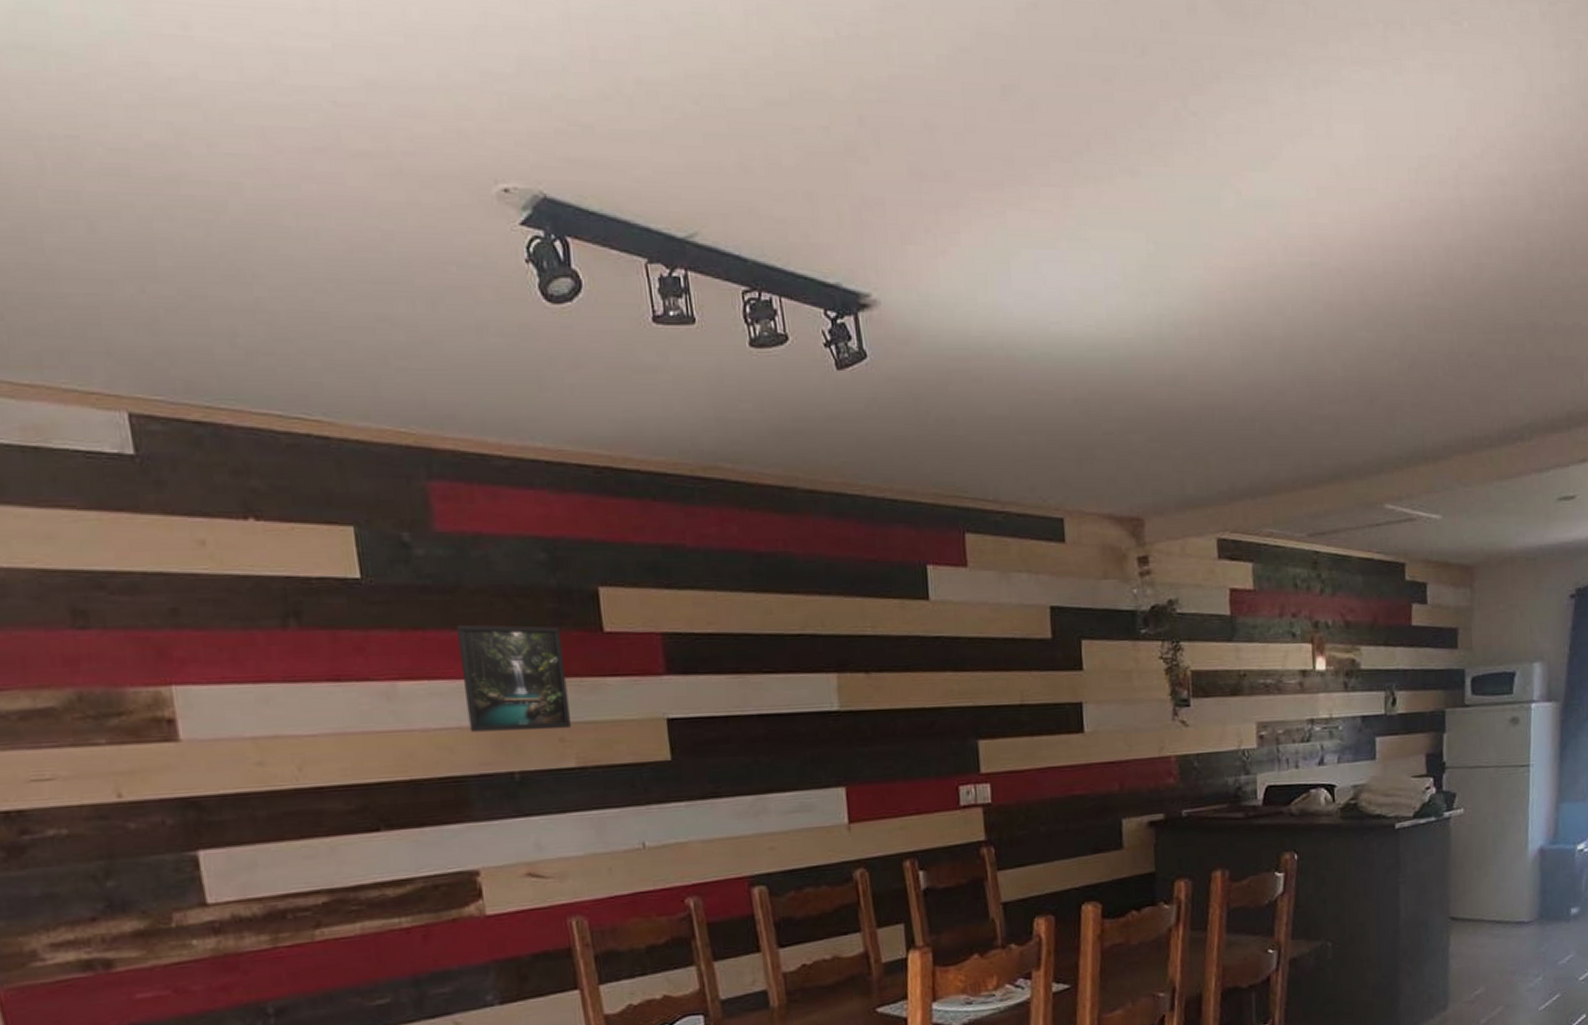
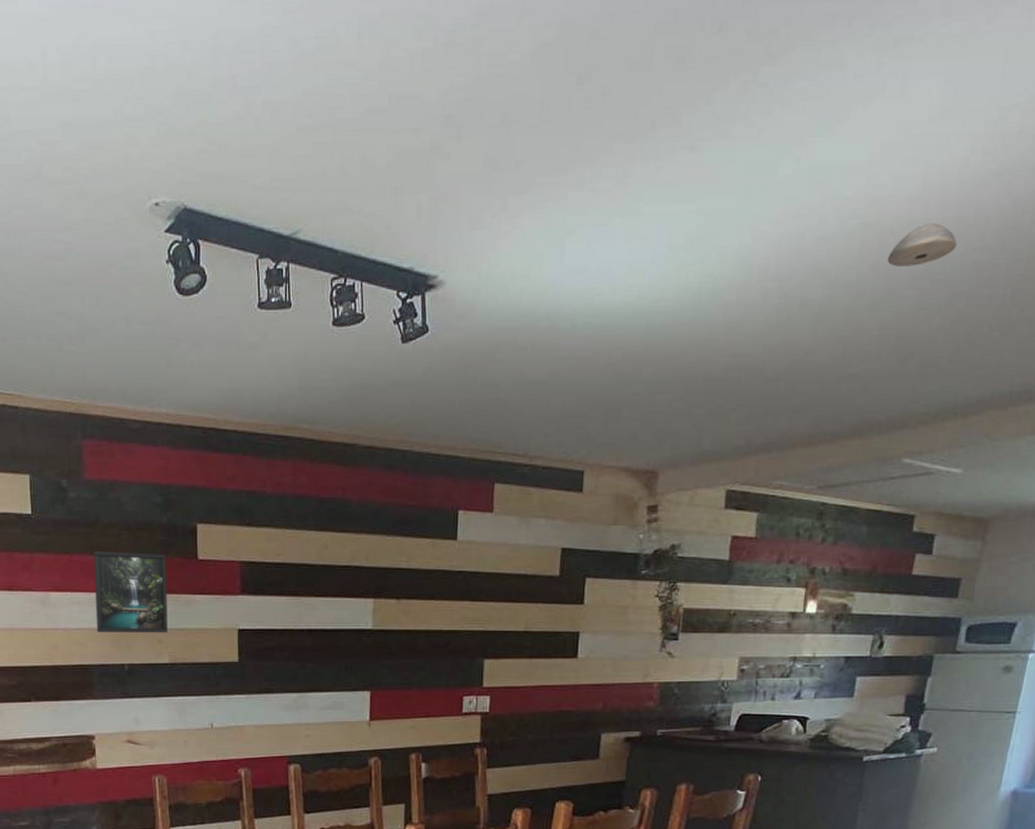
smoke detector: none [1339,265,1402,308] -> present [887,223,958,267]

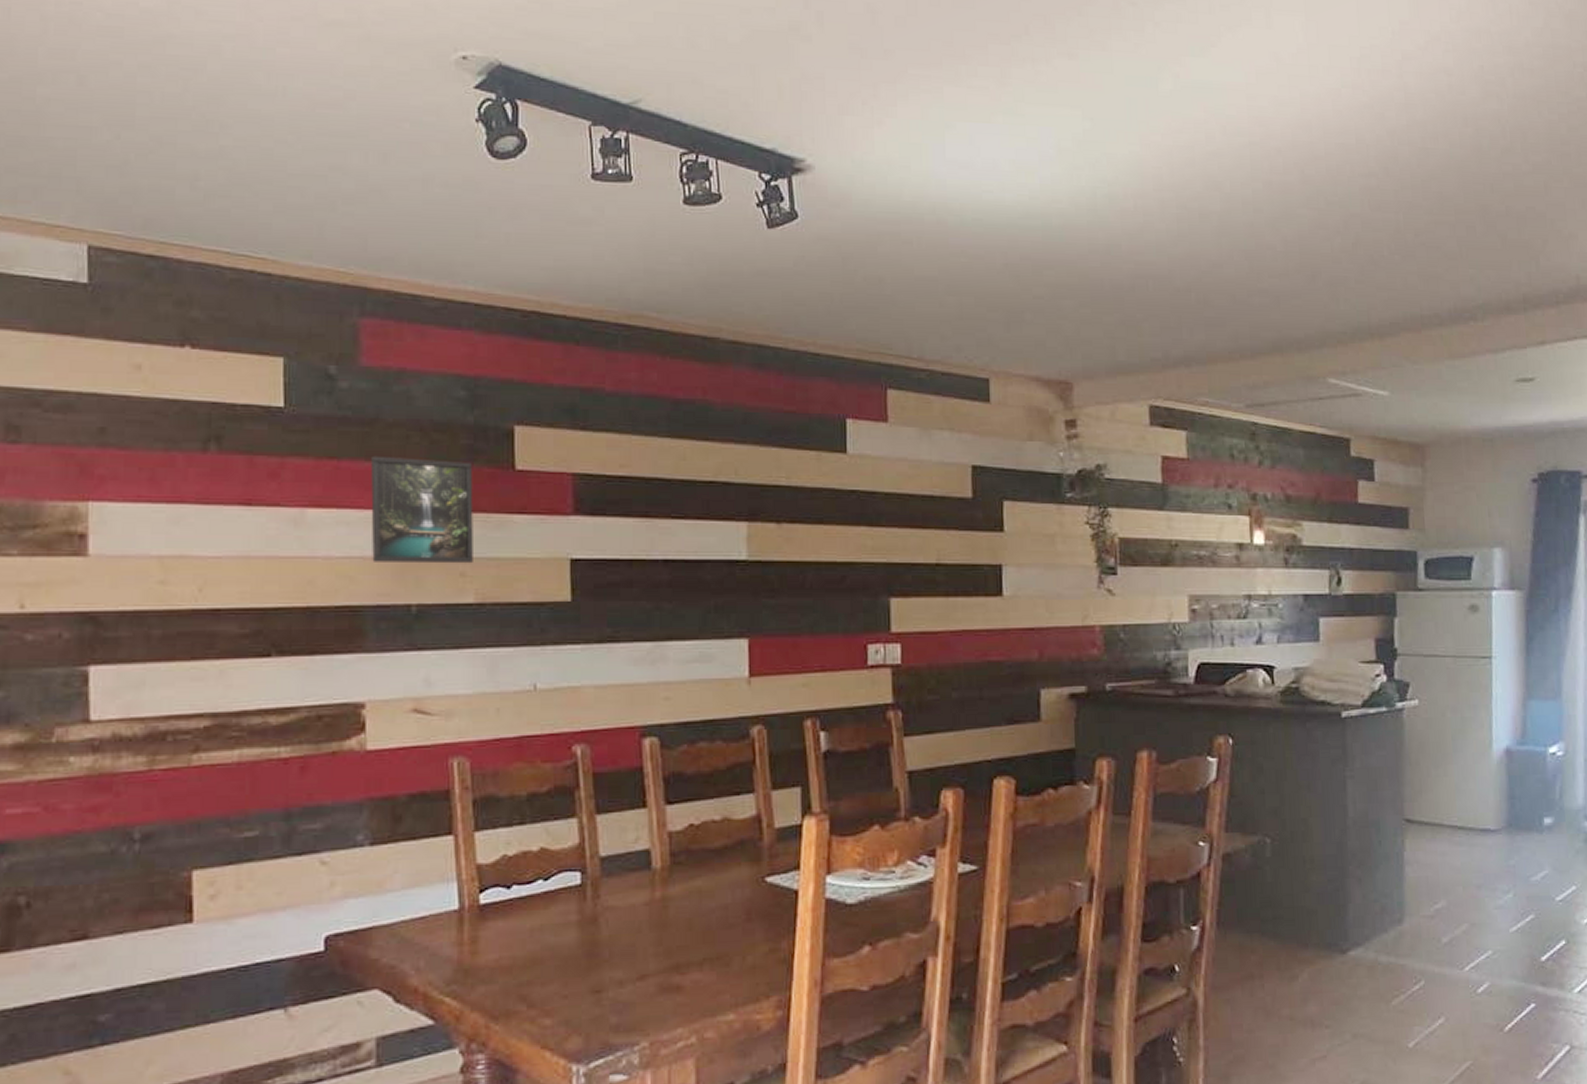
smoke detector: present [887,223,958,267] -> none [1279,146,1344,186]

